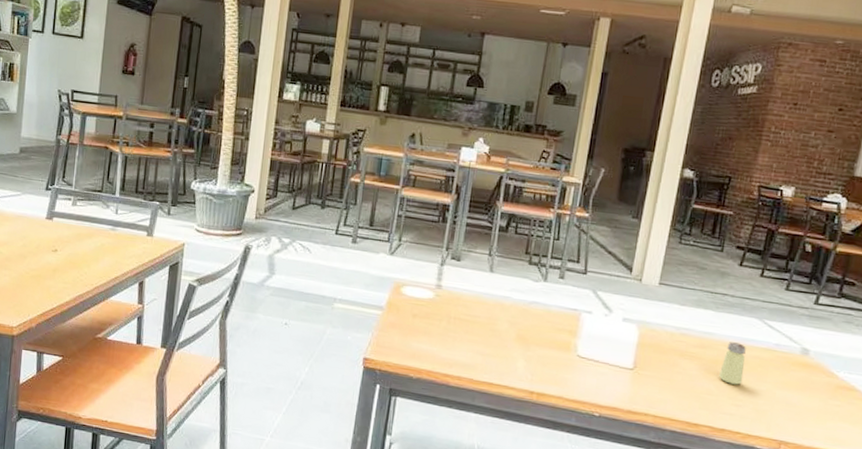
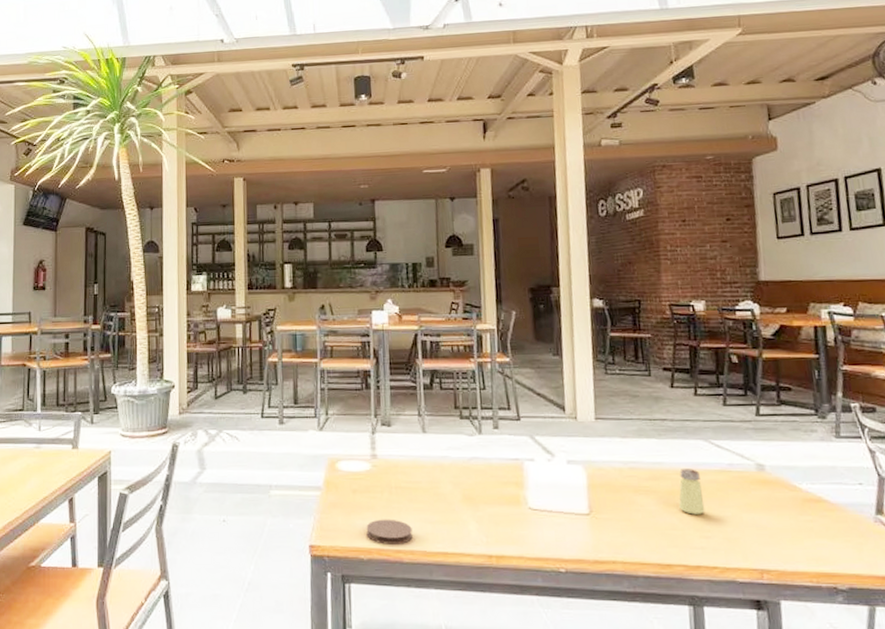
coaster: none [419,344,463,370] -> present [366,519,413,545]

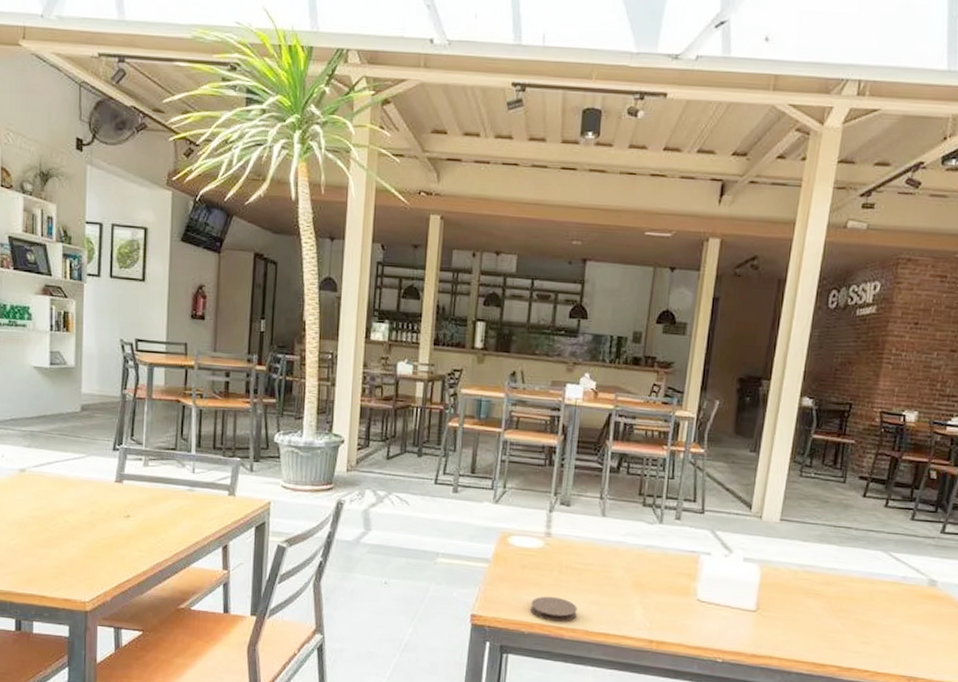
saltshaker: present [678,469,705,515] -> none [845,577,872,622]

